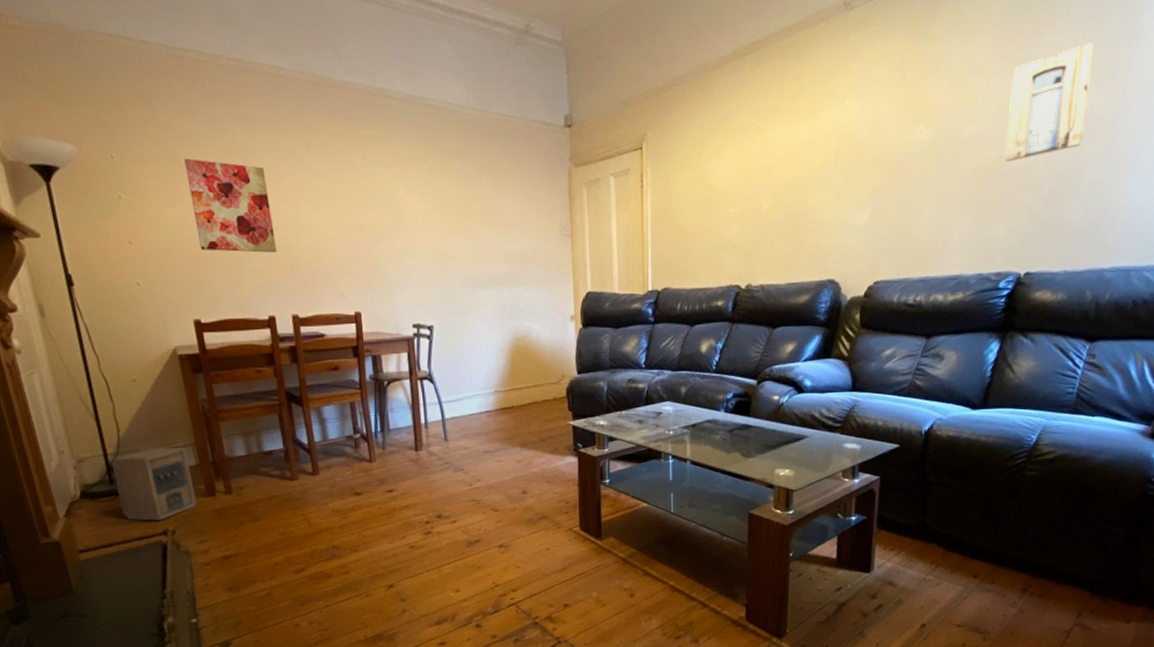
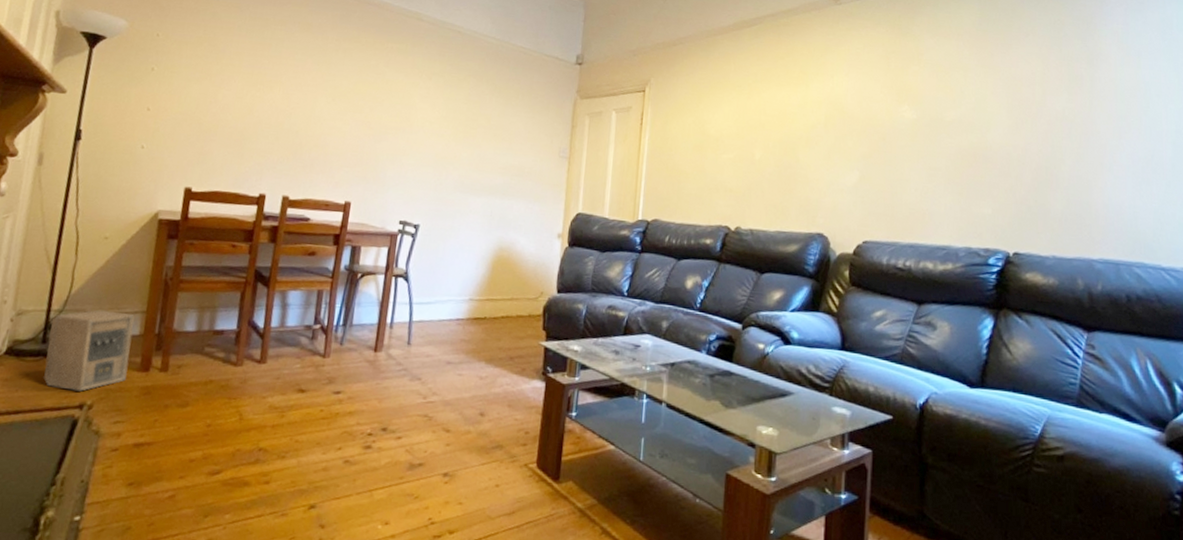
wall art: present [184,158,277,253] -> none [212,45,293,137]
wall art: present [1004,43,1095,162] -> none [985,57,1060,148]

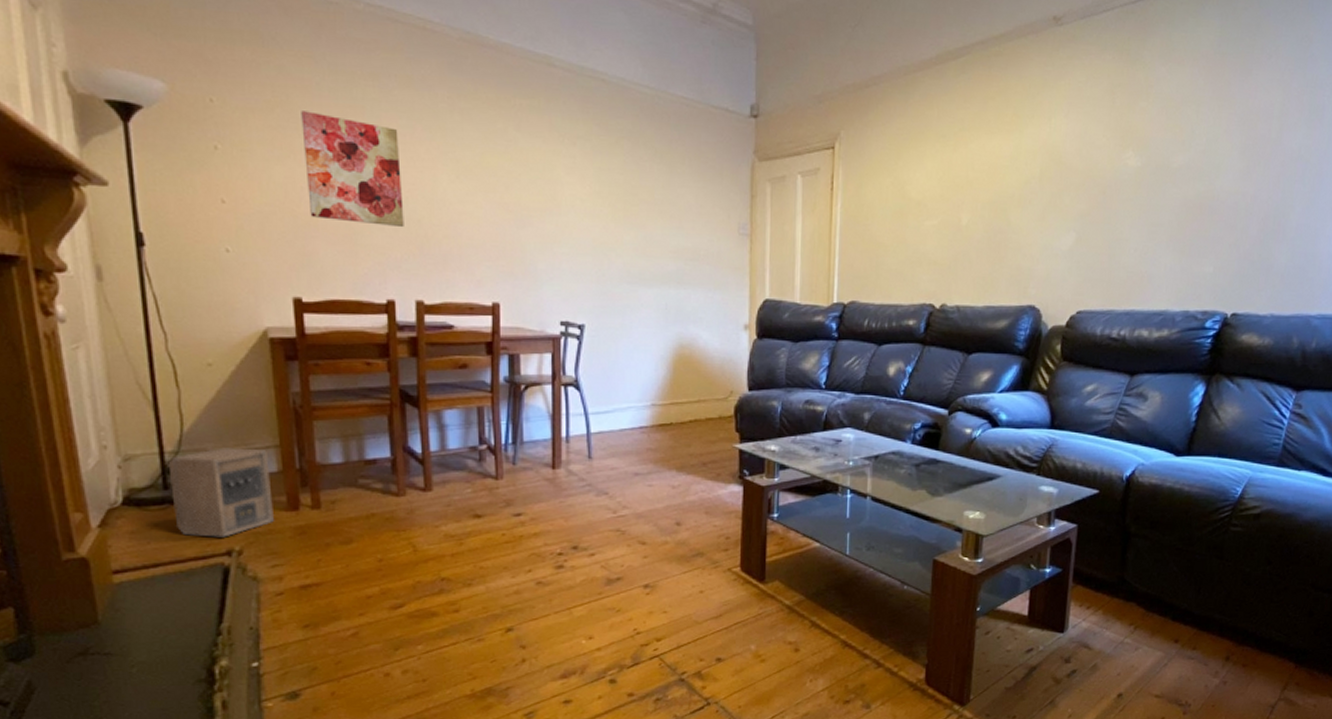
wall art: none [212,45,293,137] -> present [301,111,404,228]

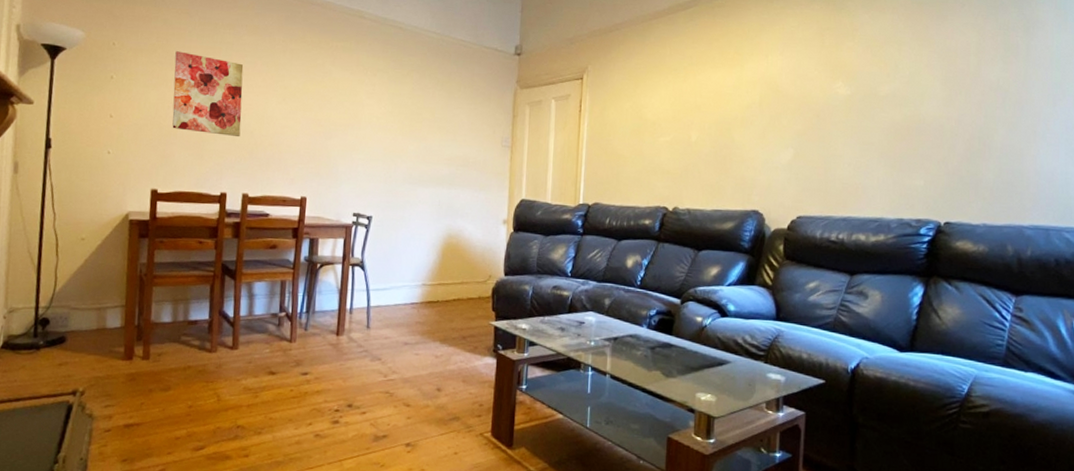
speaker: present [168,448,275,537] -> none [38,305,115,380]

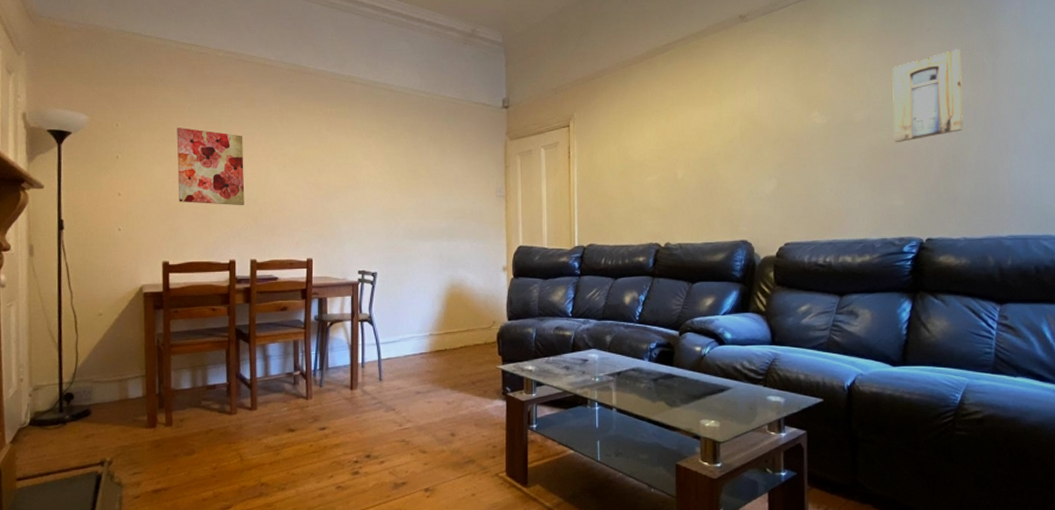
wall art: none [918,27,996,121] -> present [892,49,963,143]

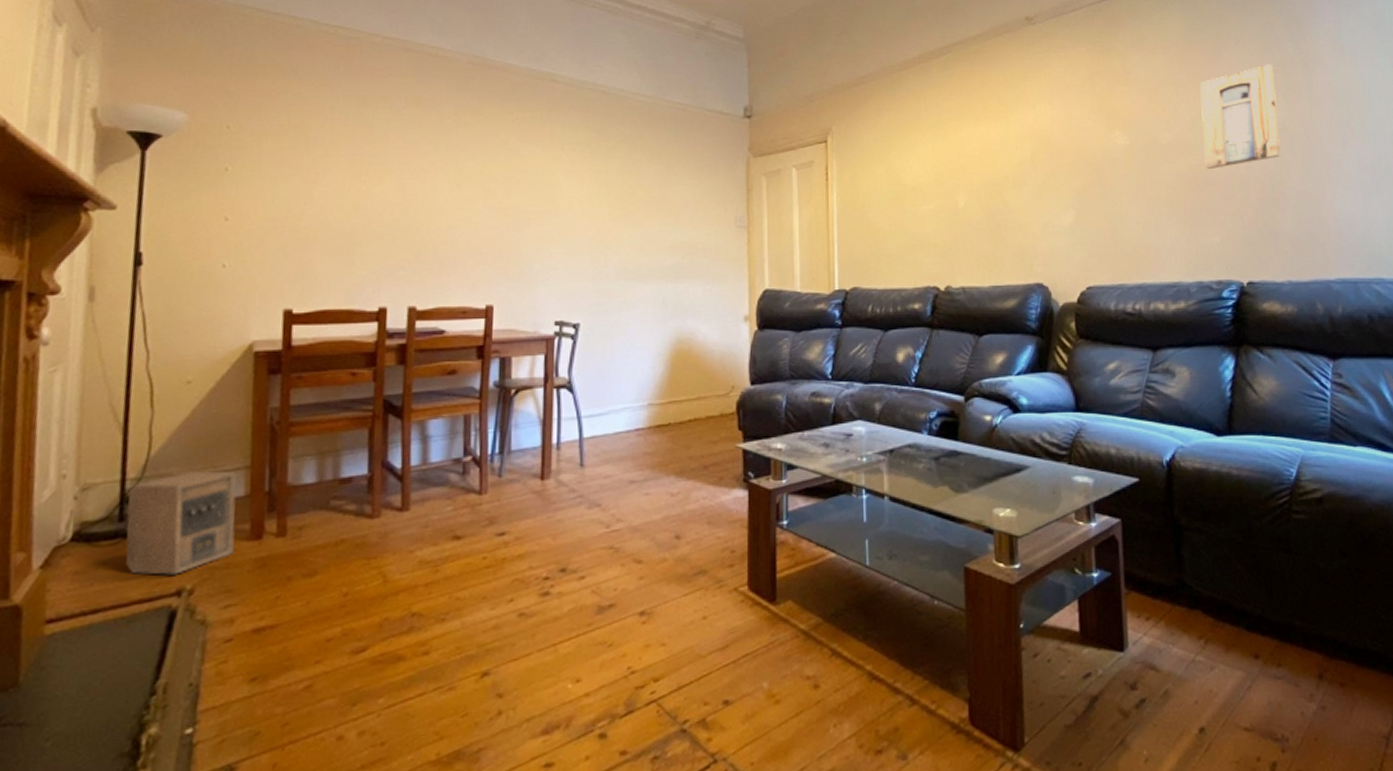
speaker: none [64,378,138,450] -> present [125,471,236,575]
wall art: present [176,127,245,206] -> none [310,132,404,236]

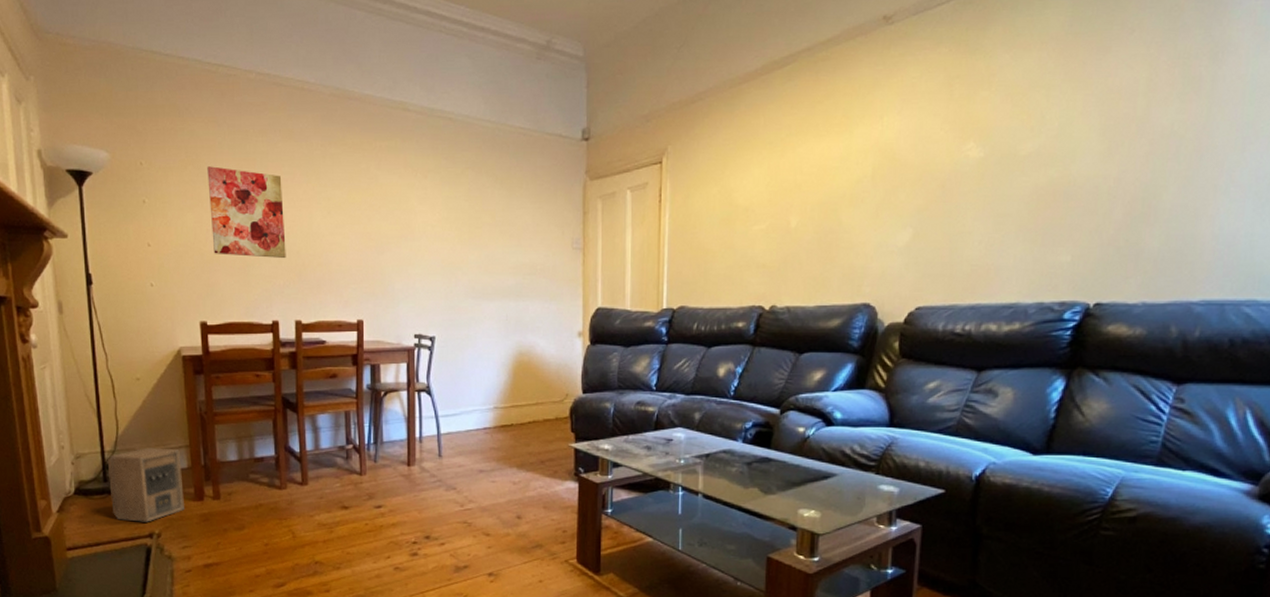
wall art: none [310,132,404,236] -> present [207,166,286,259]
wall art: present [1200,64,1281,170] -> none [1068,57,1173,183]

